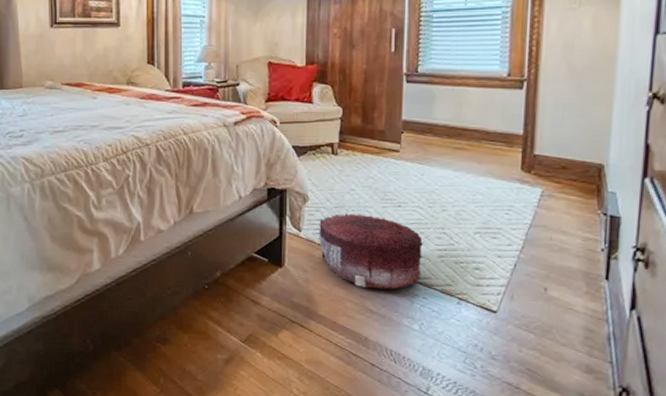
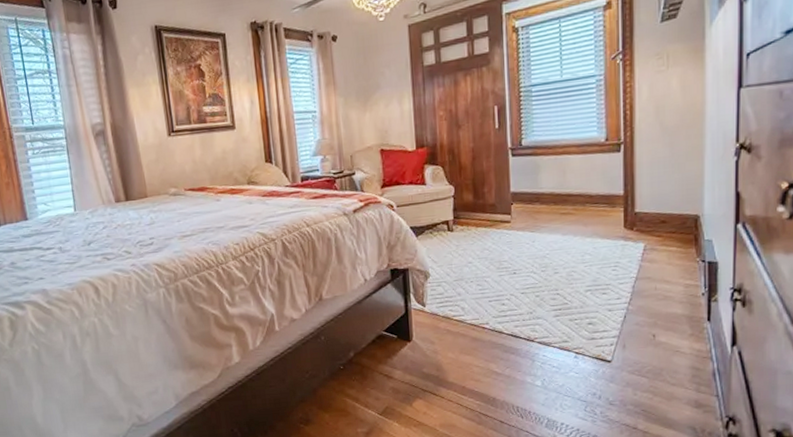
pouf: present [318,212,423,290] -> none [441,284,539,352]

